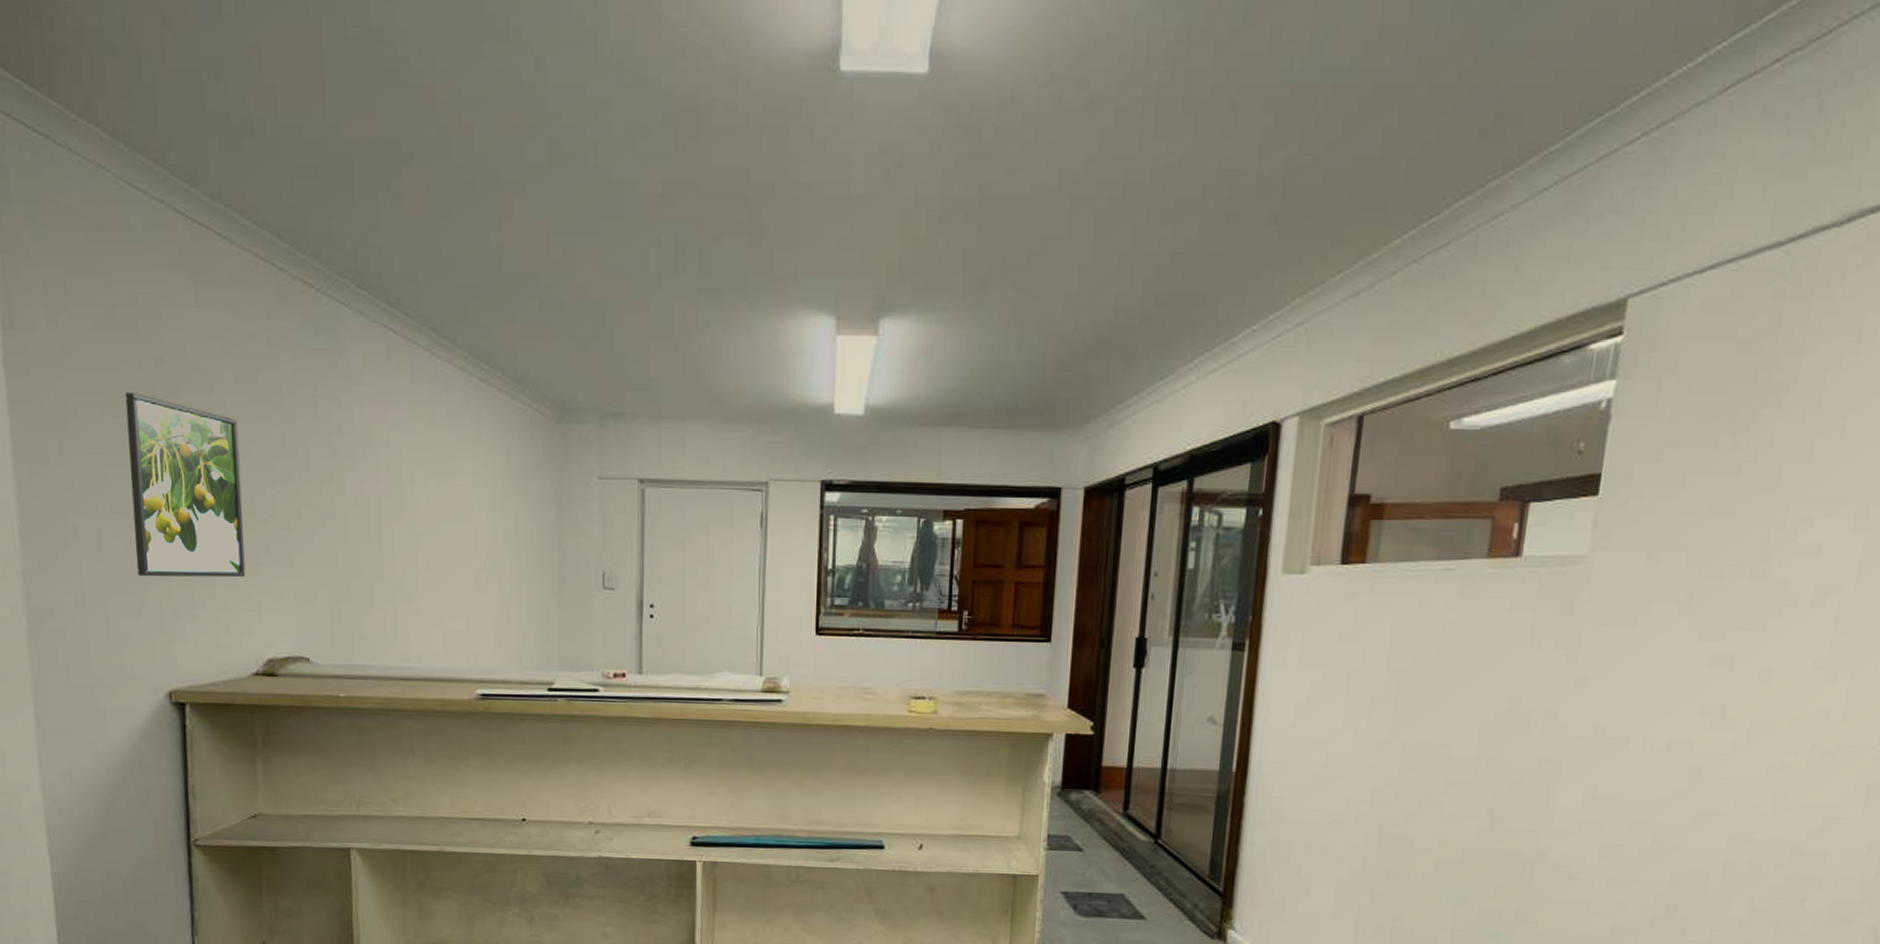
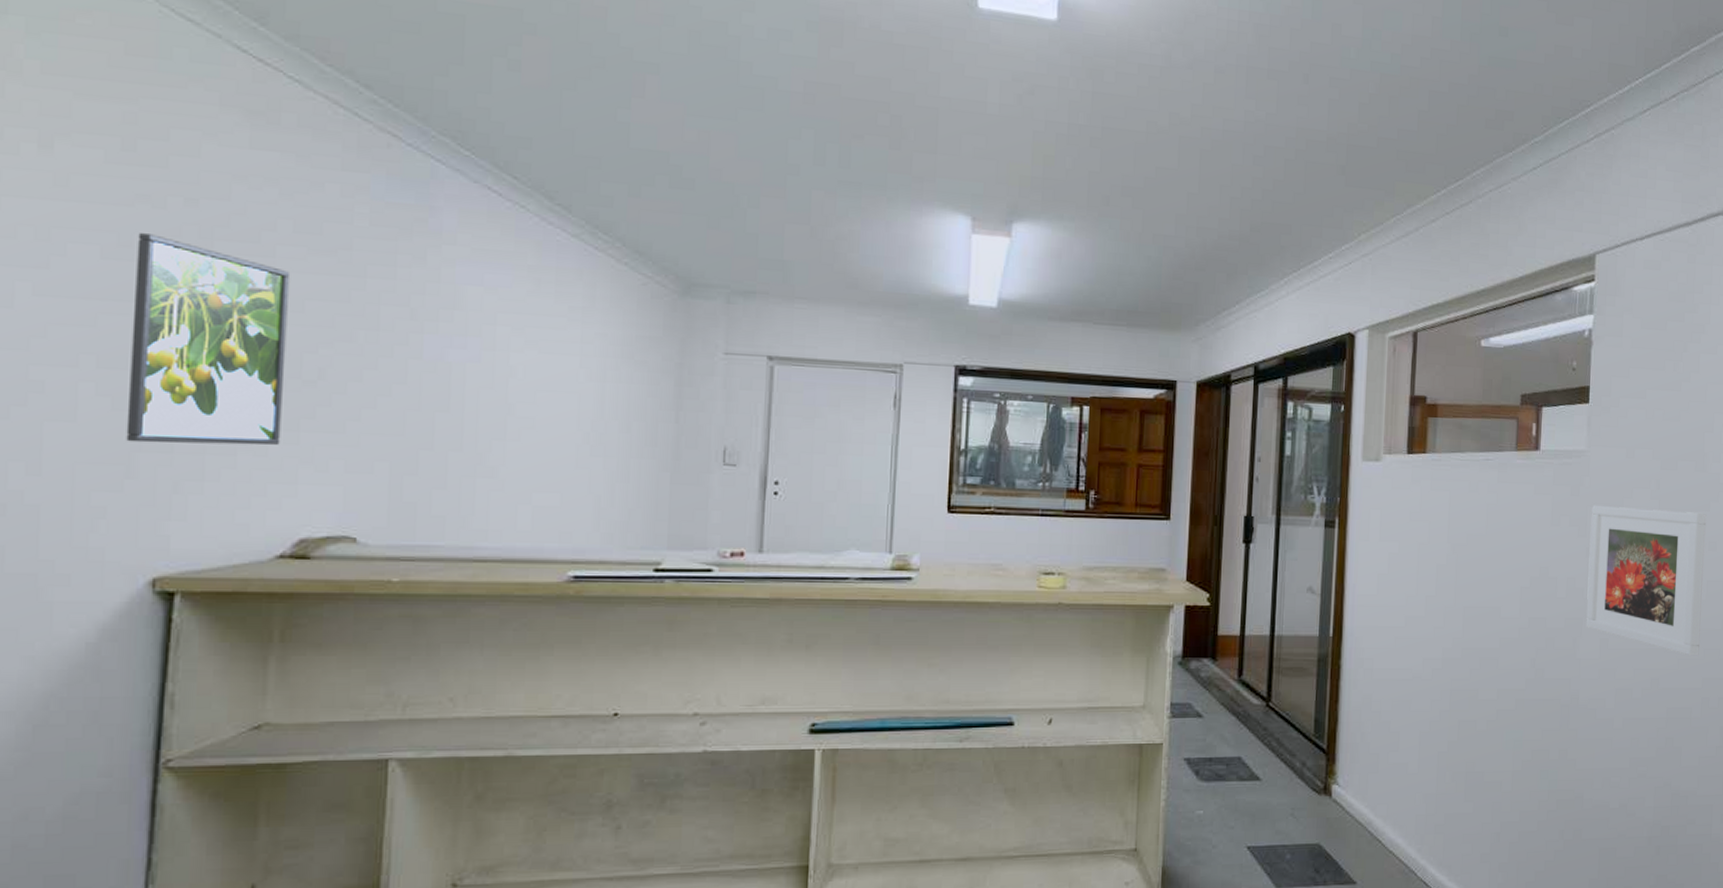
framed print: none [1566,623,1761,810] -> present [1586,505,1707,656]

